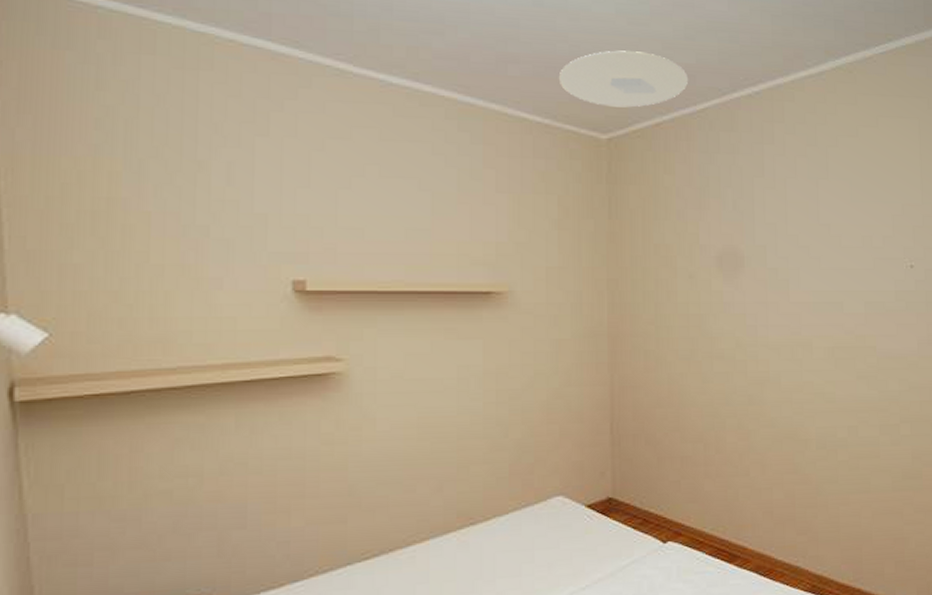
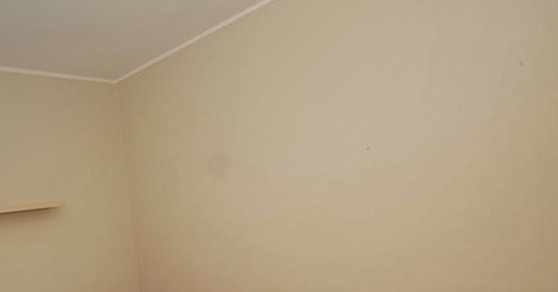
ceiling light: present [558,50,688,108] -> none [76,8,174,58]

